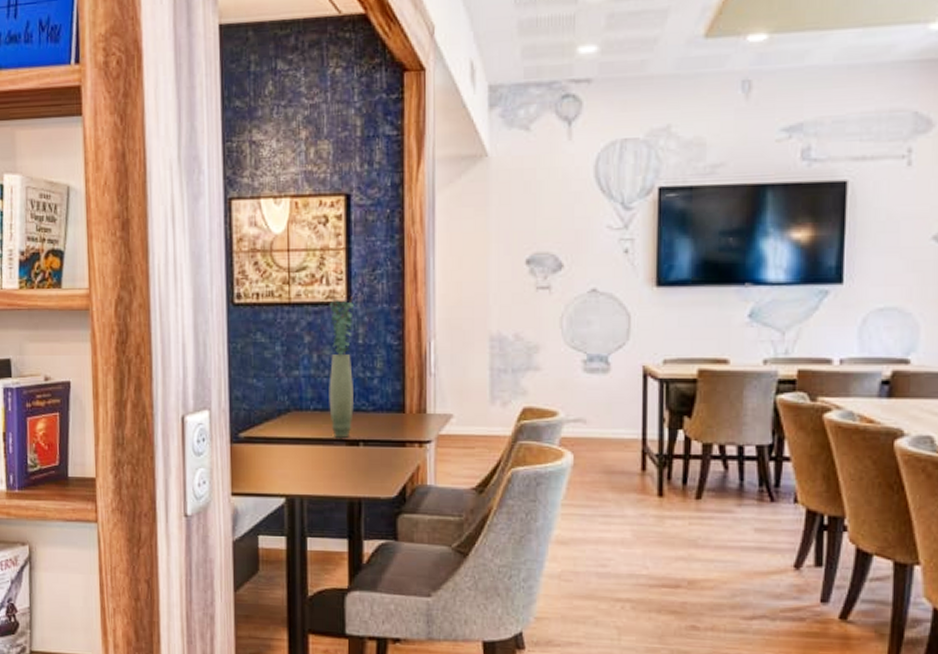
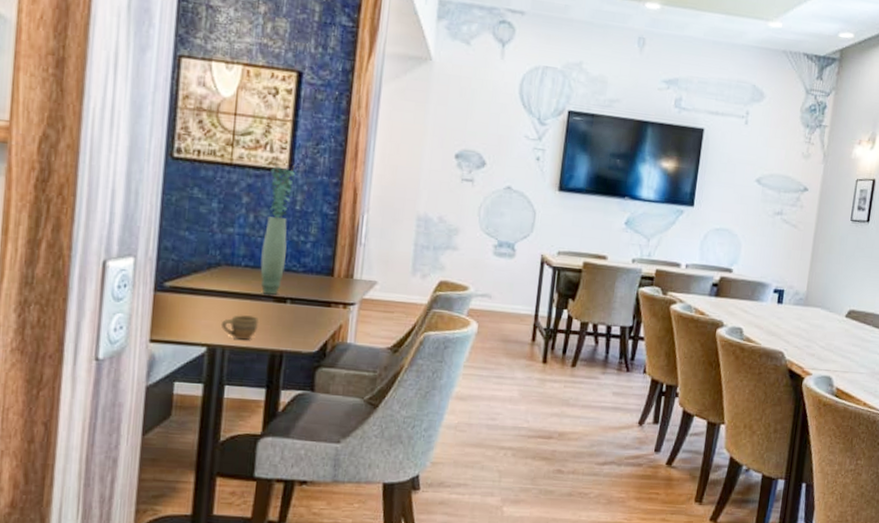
cup: none [296,462,334,488] -> present [220,315,259,340]

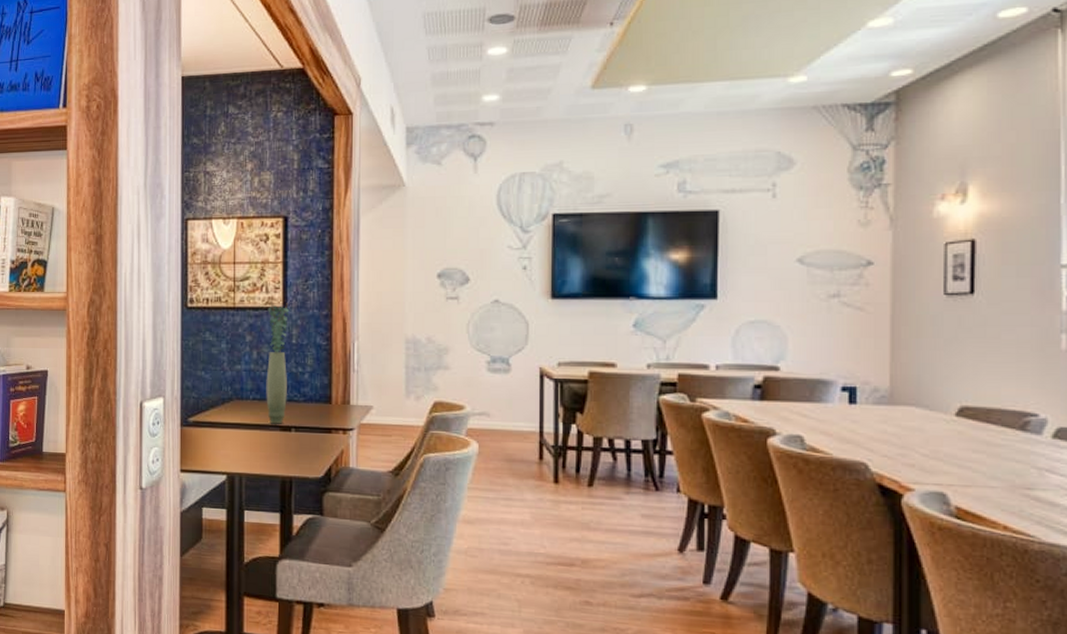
cup: present [220,315,259,340] -> none [236,444,269,468]

